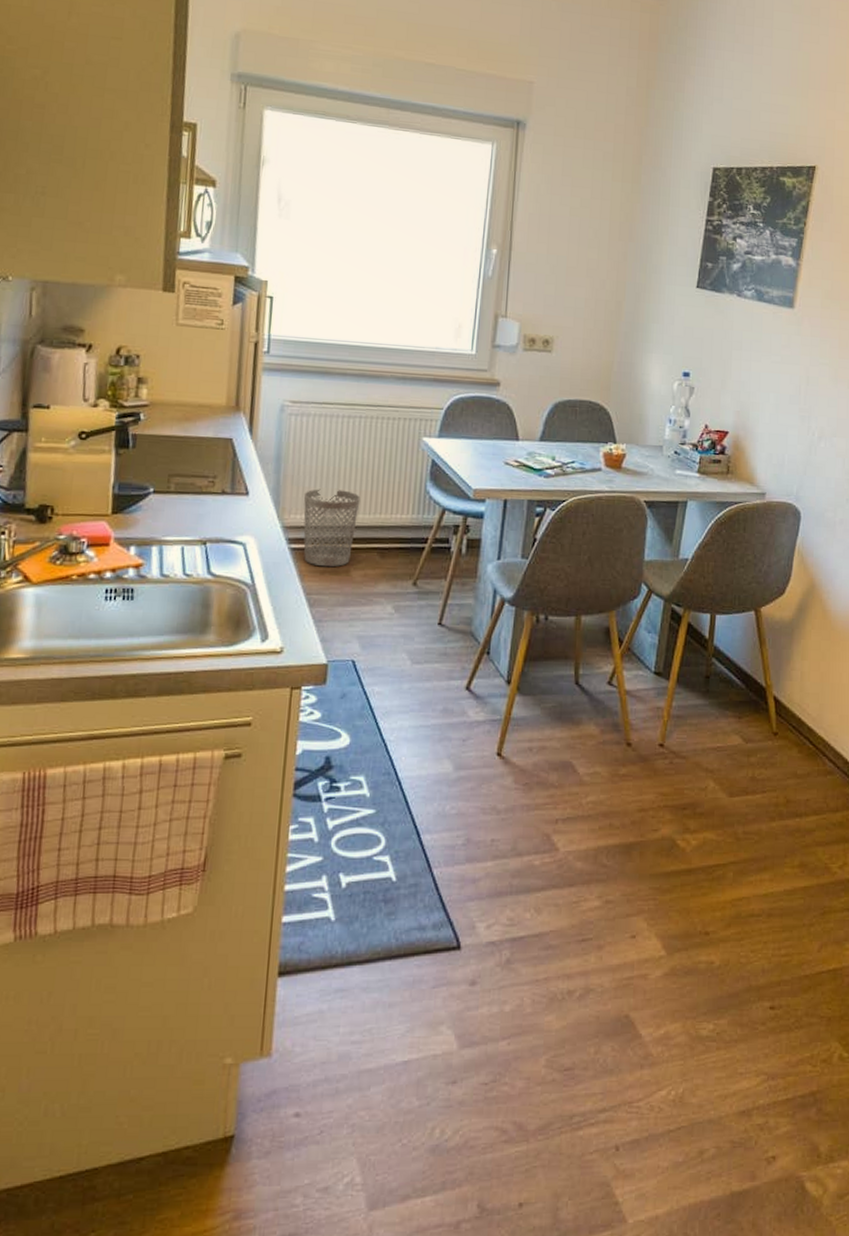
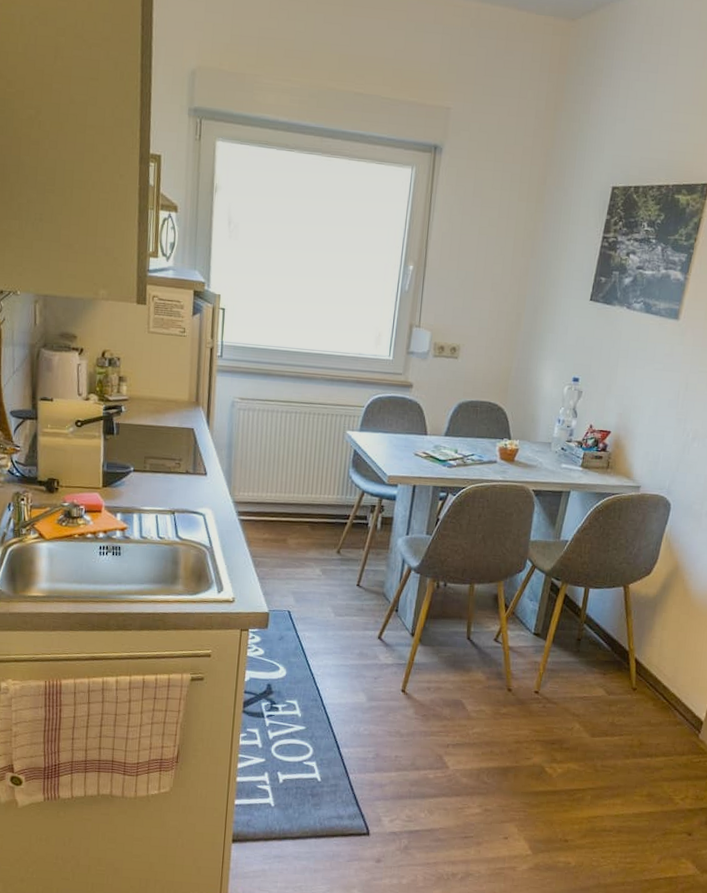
wastebasket: present [303,489,360,567] -> none [250,471,295,536]

